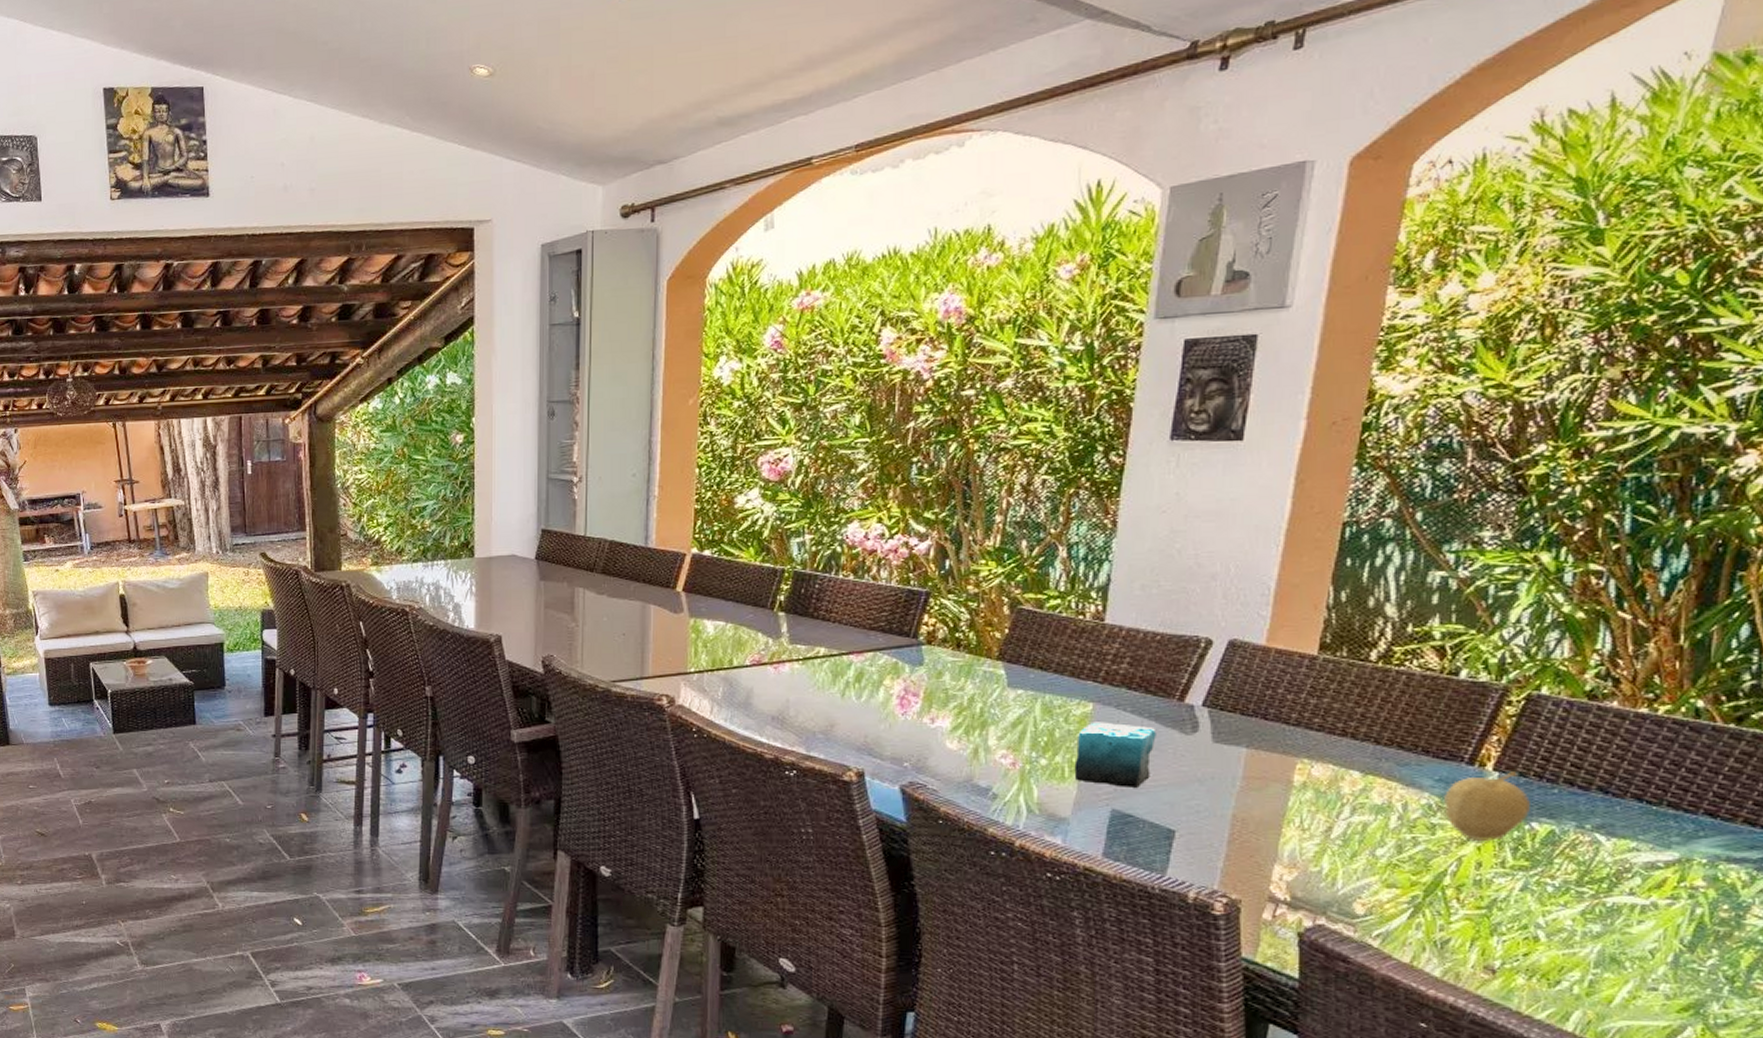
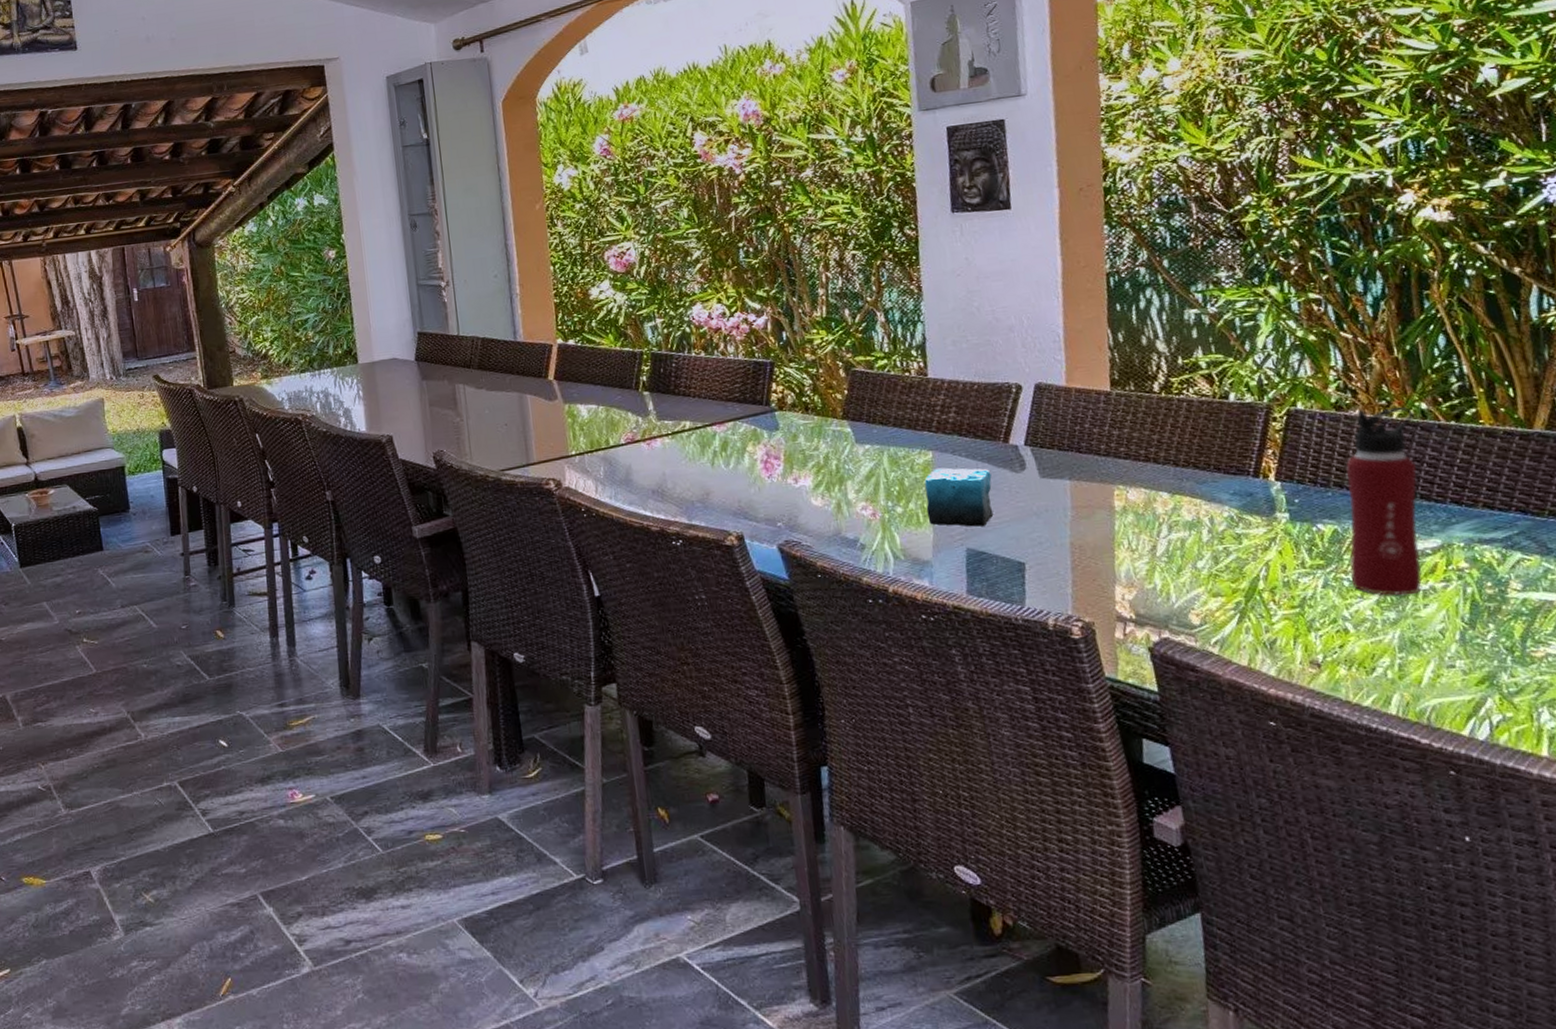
fruit: present [1444,772,1530,842] -> none [1241,480,1314,546]
water bottle: none [1556,702,1687,909] -> present [1345,407,1423,596]

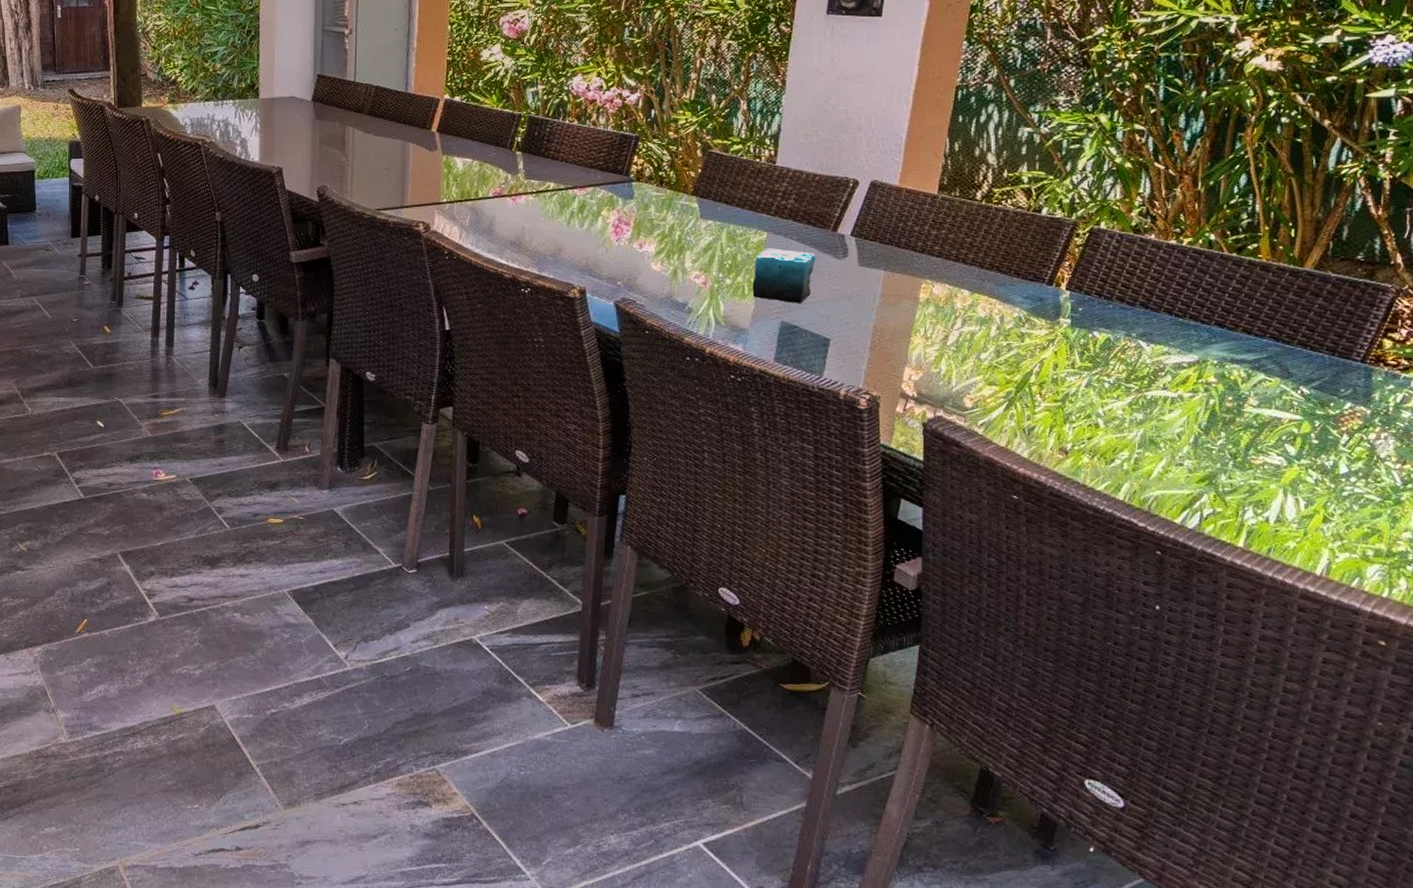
water bottle: present [1345,407,1423,596] -> none [1111,235,1203,401]

